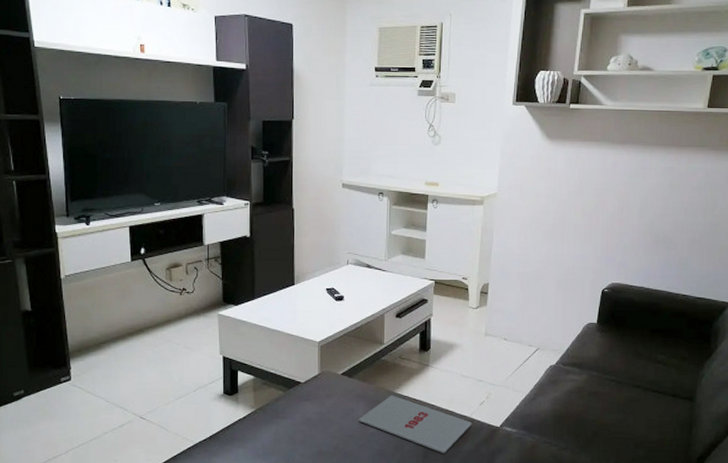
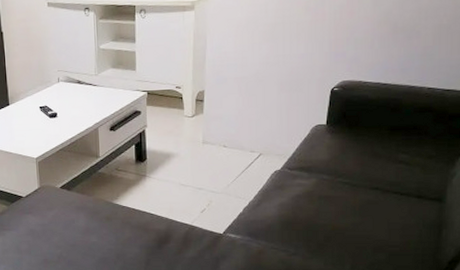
magazine: present [359,396,472,454] -> none [80,206,194,261]

